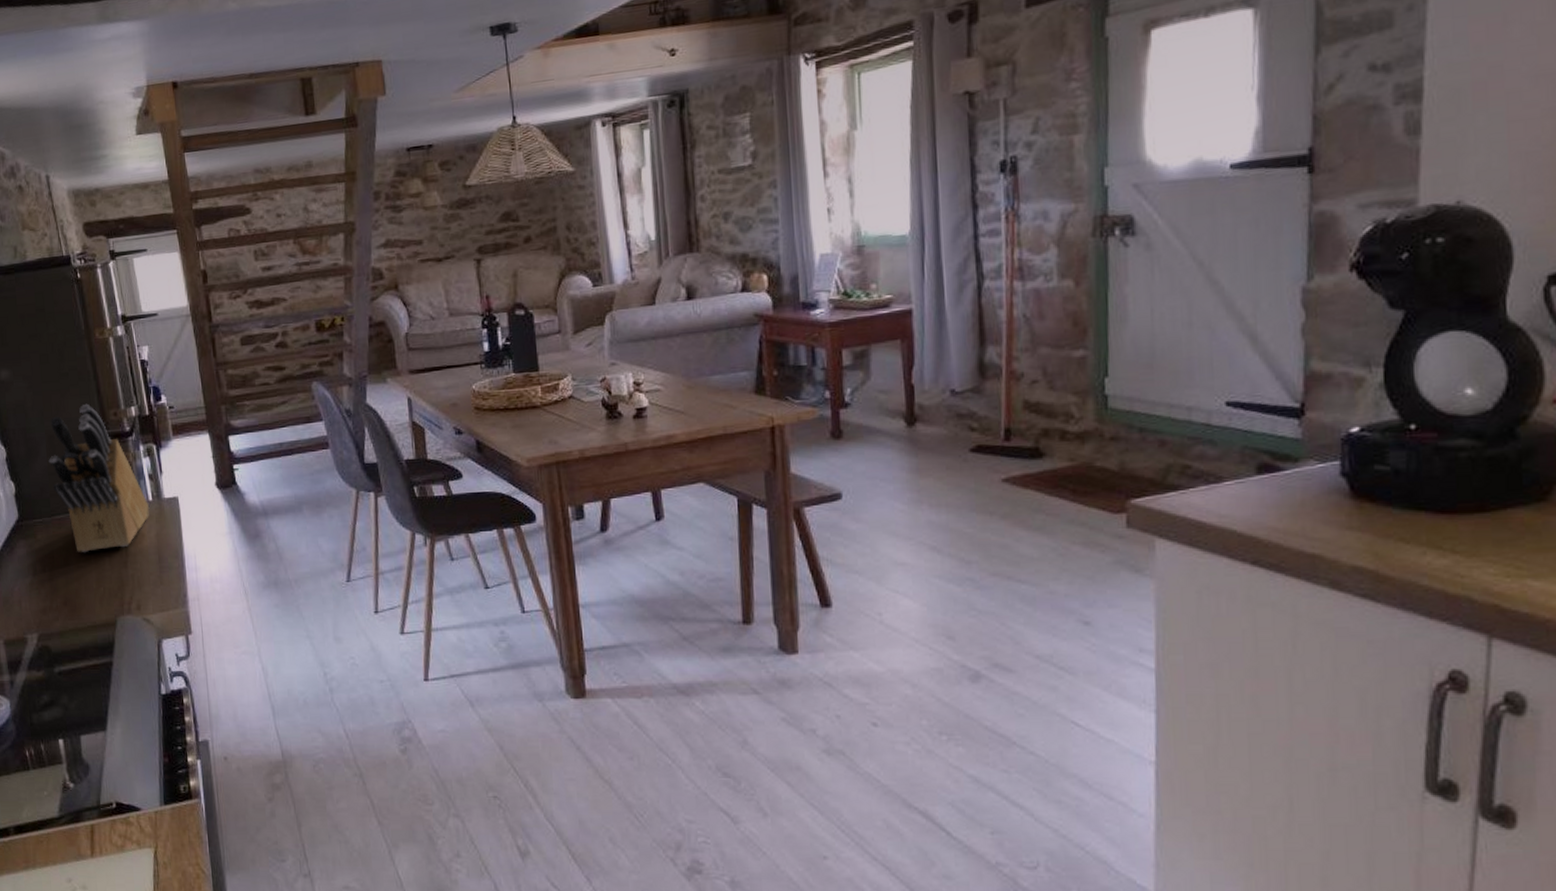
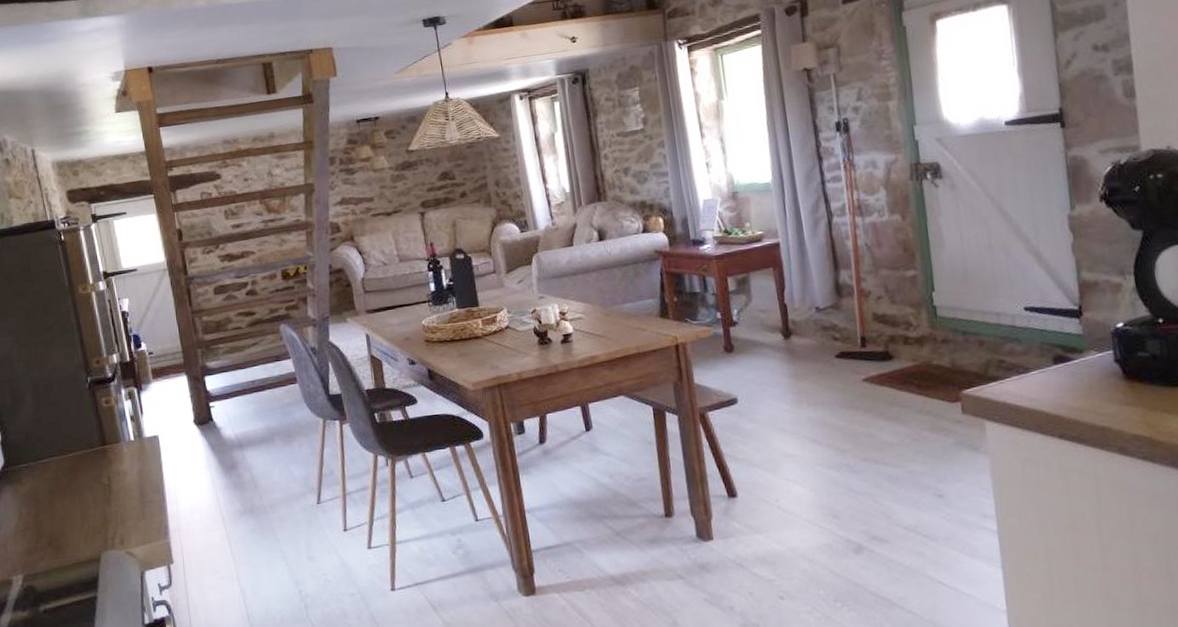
knife block: present [48,403,150,553] -> none [33,353,132,494]

